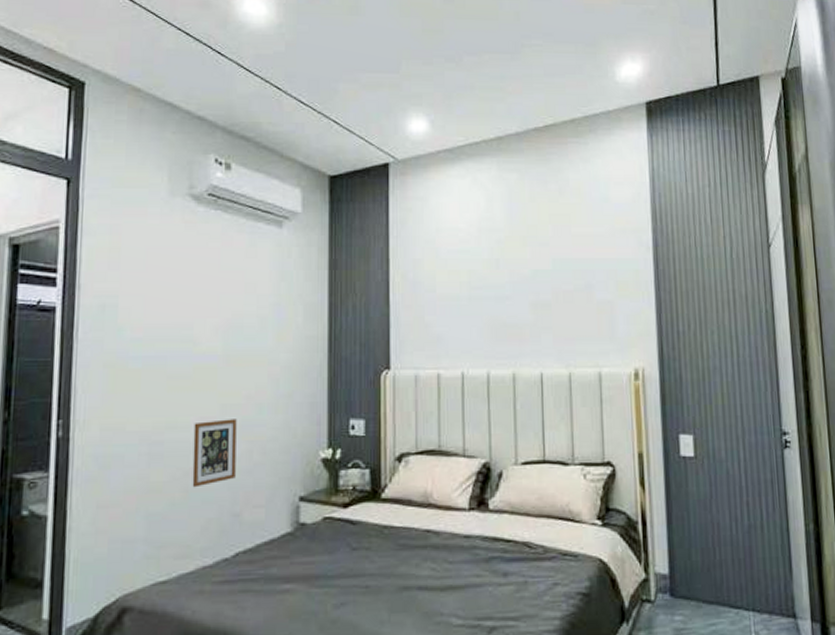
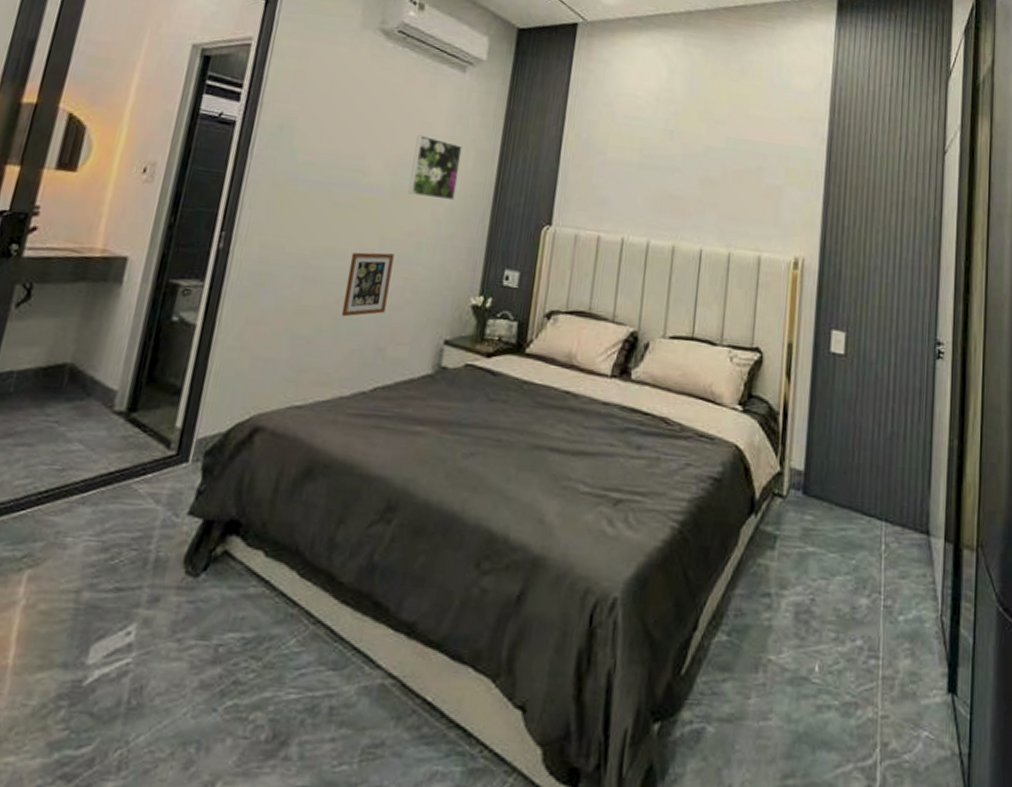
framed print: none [241,297,290,358] -> present [408,135,463,201]

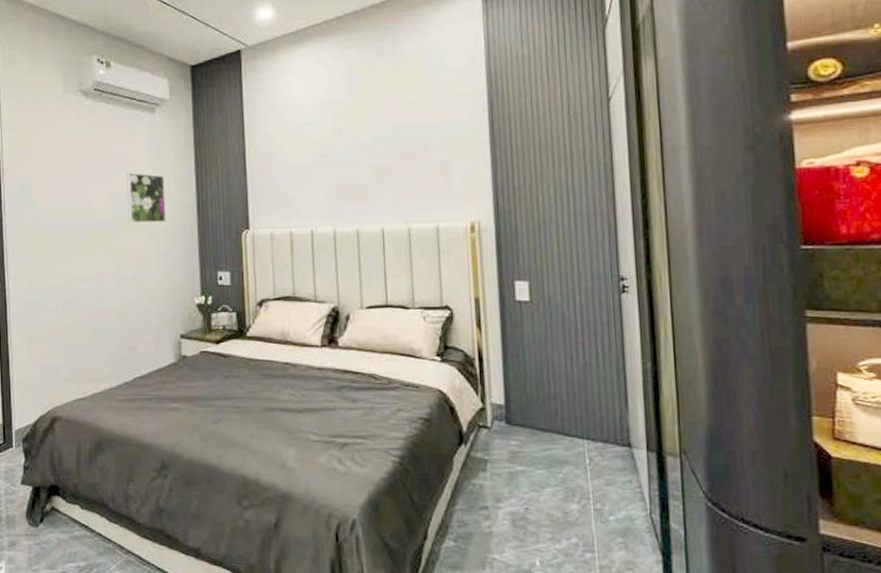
picture frame: present [341,252,394,317] -> none [95,273,130,327]

